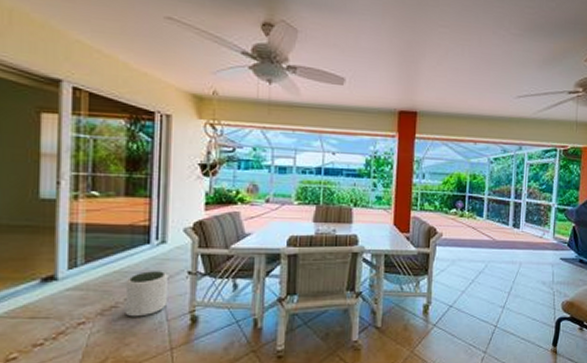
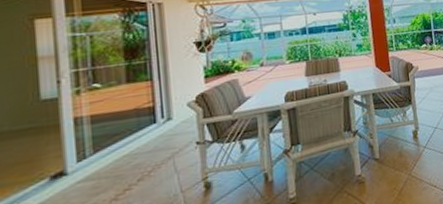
plant pot: present [125,271,168,317] -> none [136,146,180,196]

